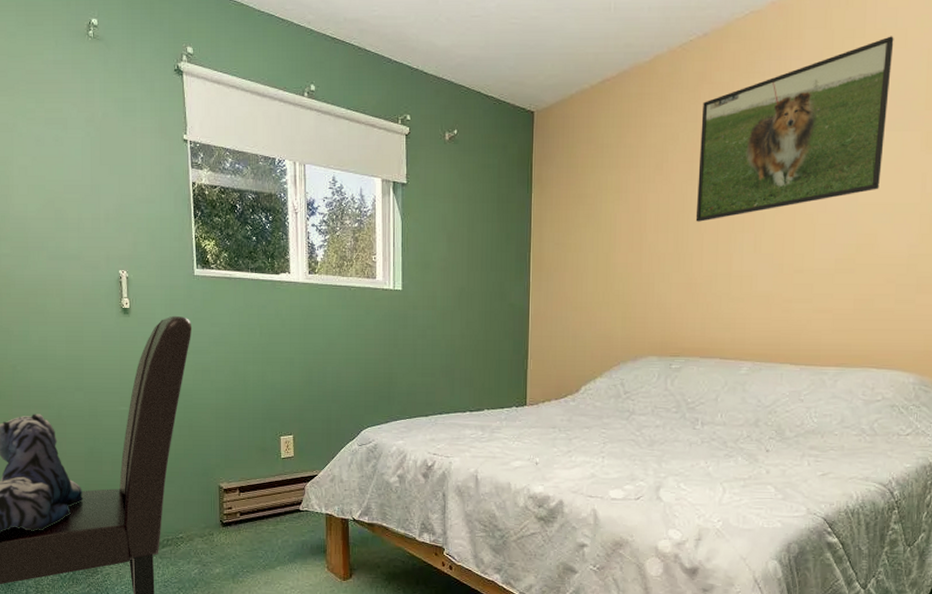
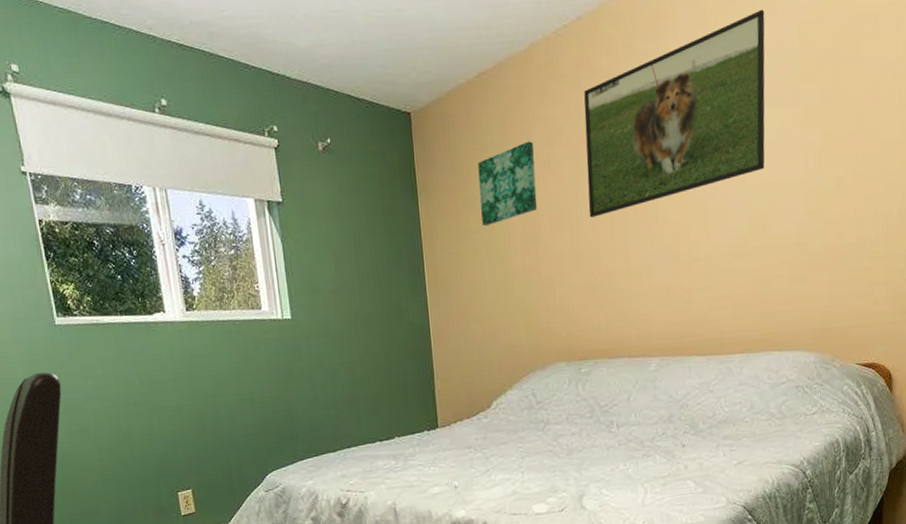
wall art: none [591,146,649,222] -> present [477,141,538,227]

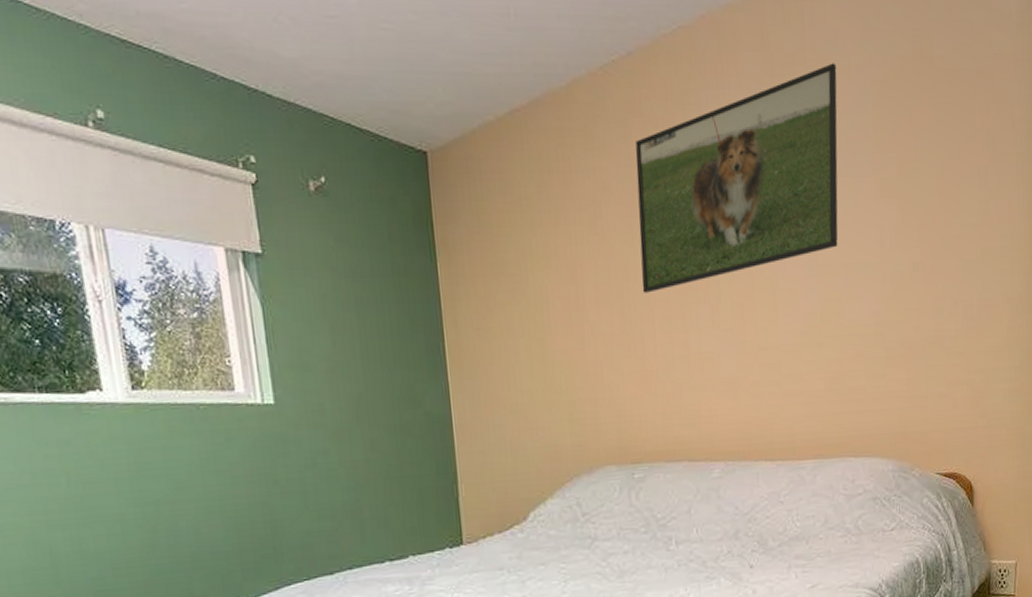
wall art: present [477,141,538,227] -> none [510,197,582,298]

